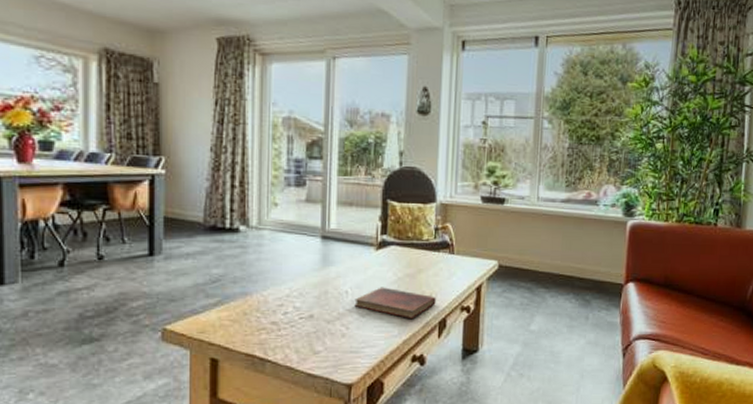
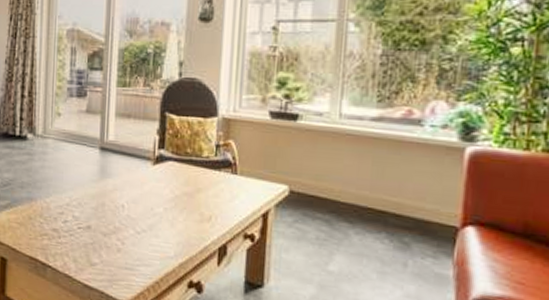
diary: present [354,287,436,318] -> none [130,204,216,241]

